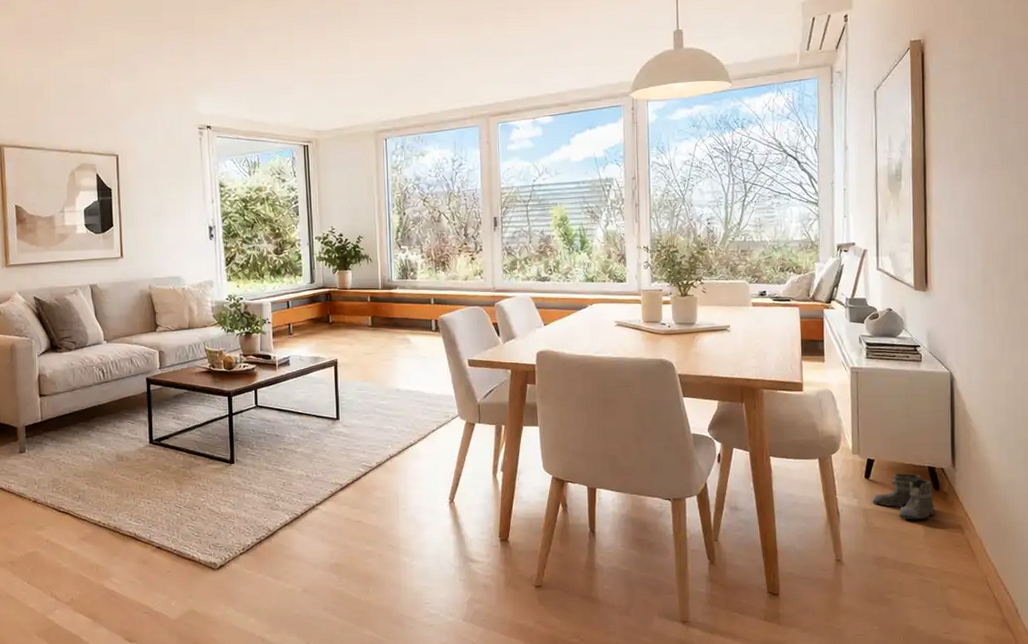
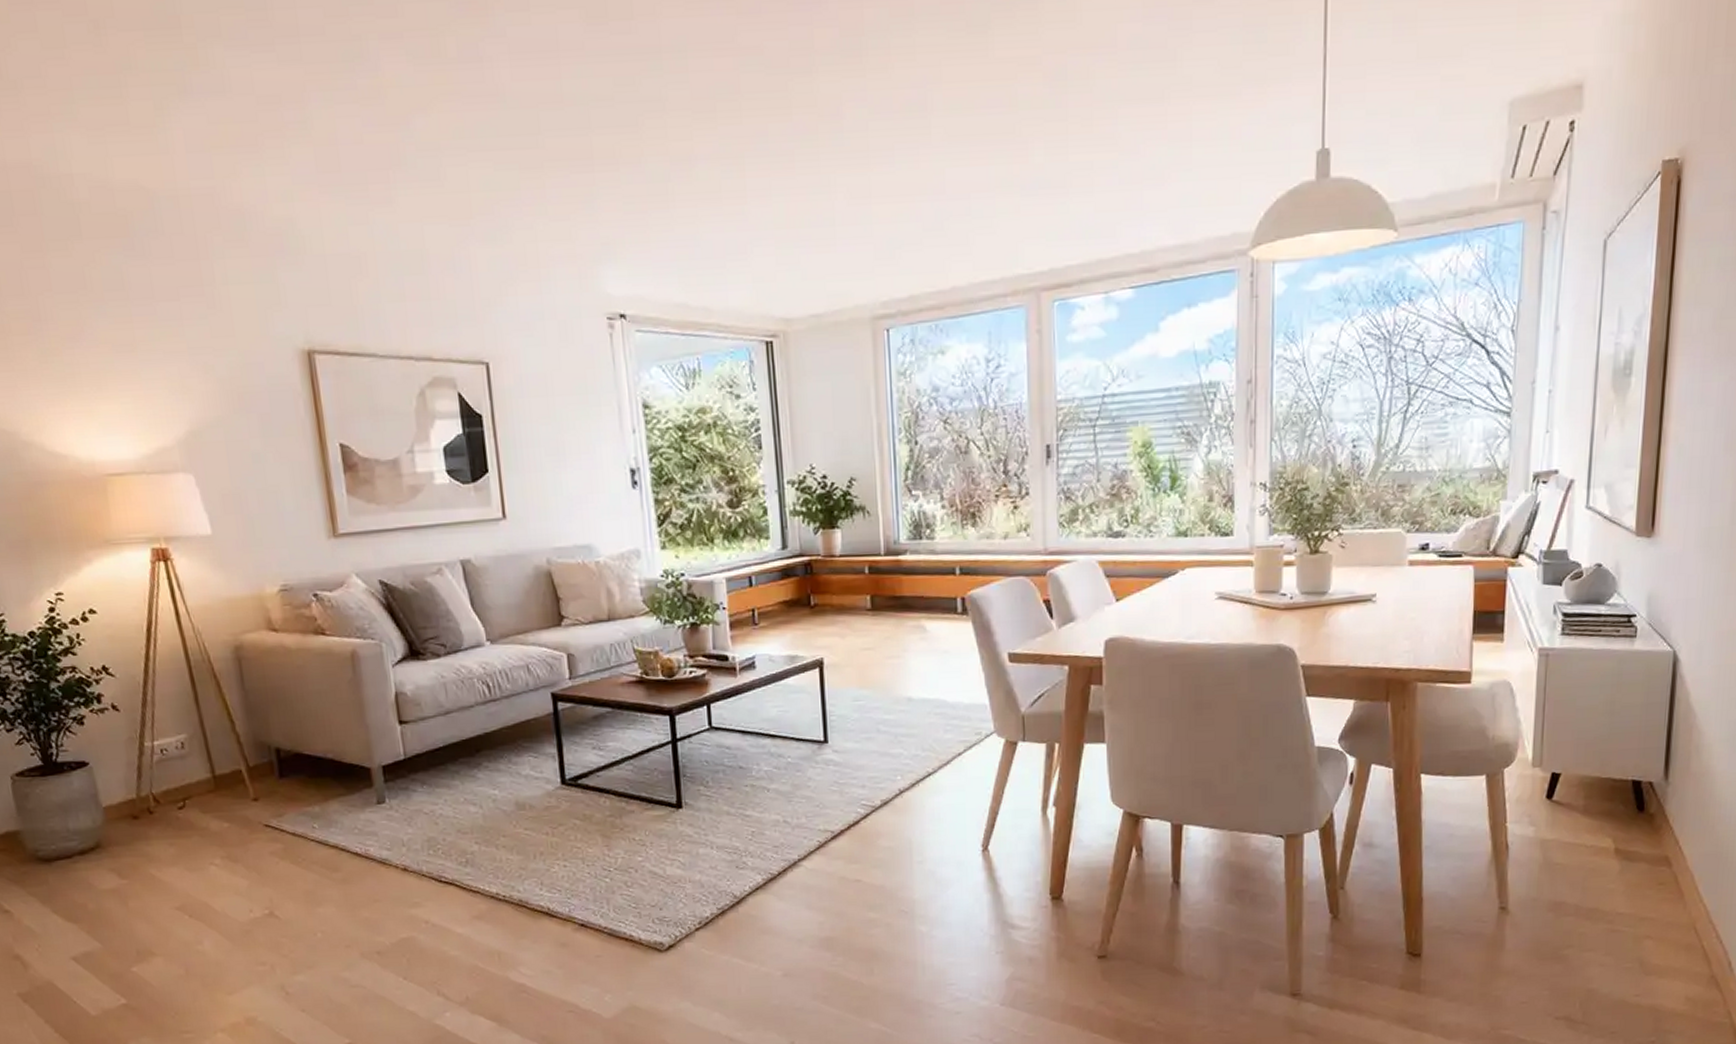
boots: present [872,473,940,520] -> none [1554,790,1642,852]

